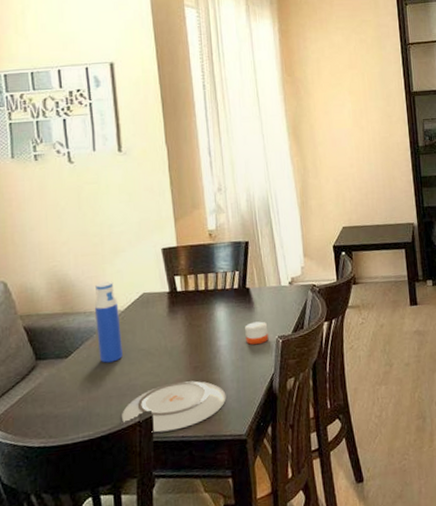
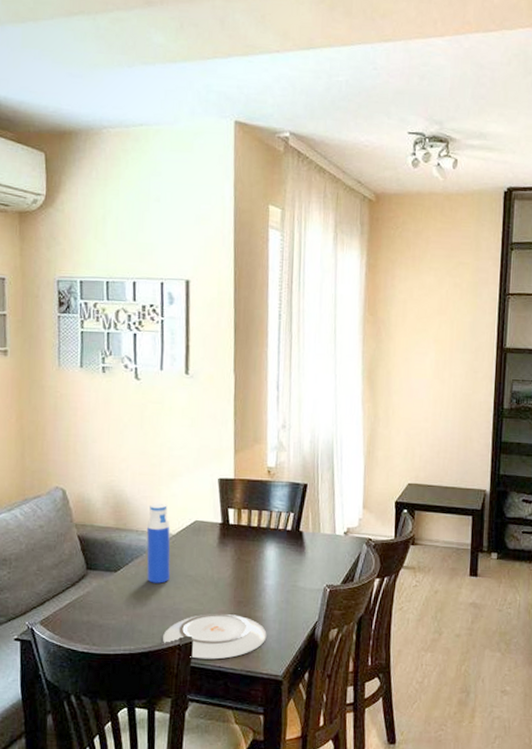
candle: present [245,321,269,345] -> none [293,567,317,590]

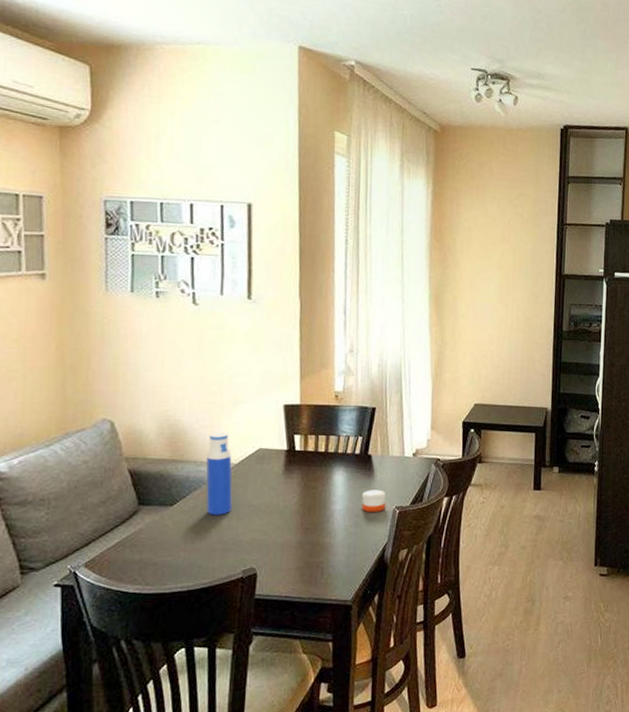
plate: present [163,613,267,660] -> none [224,541,336,590]
candle: none [293,567,317,590] -> present [362,490,386,513]

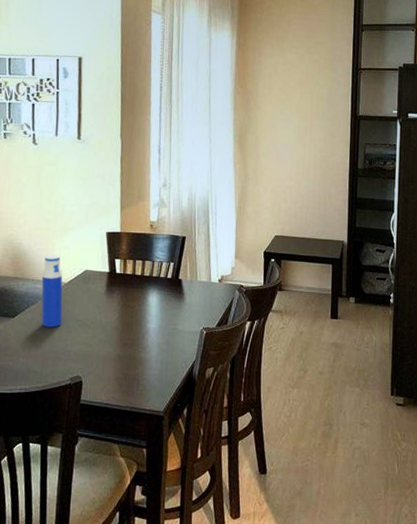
candle: present [362,490,386,513] -> none [173,311,195,333]

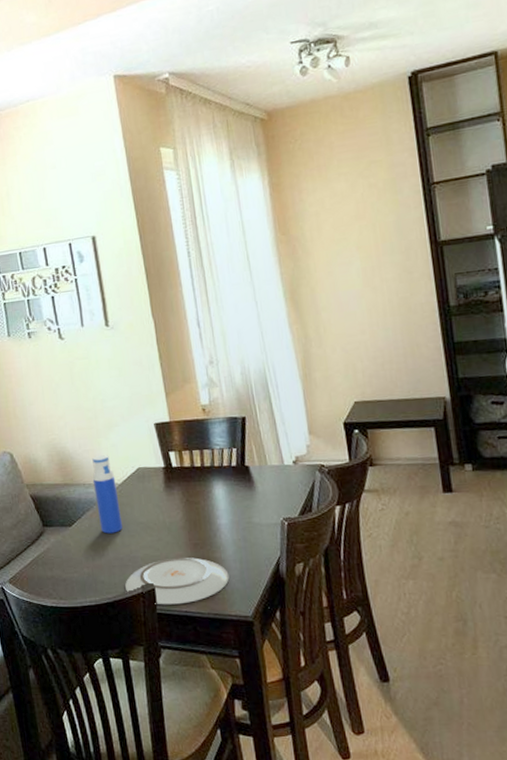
plate: none [55,354,150,397] -> present [125,557,230,605]

